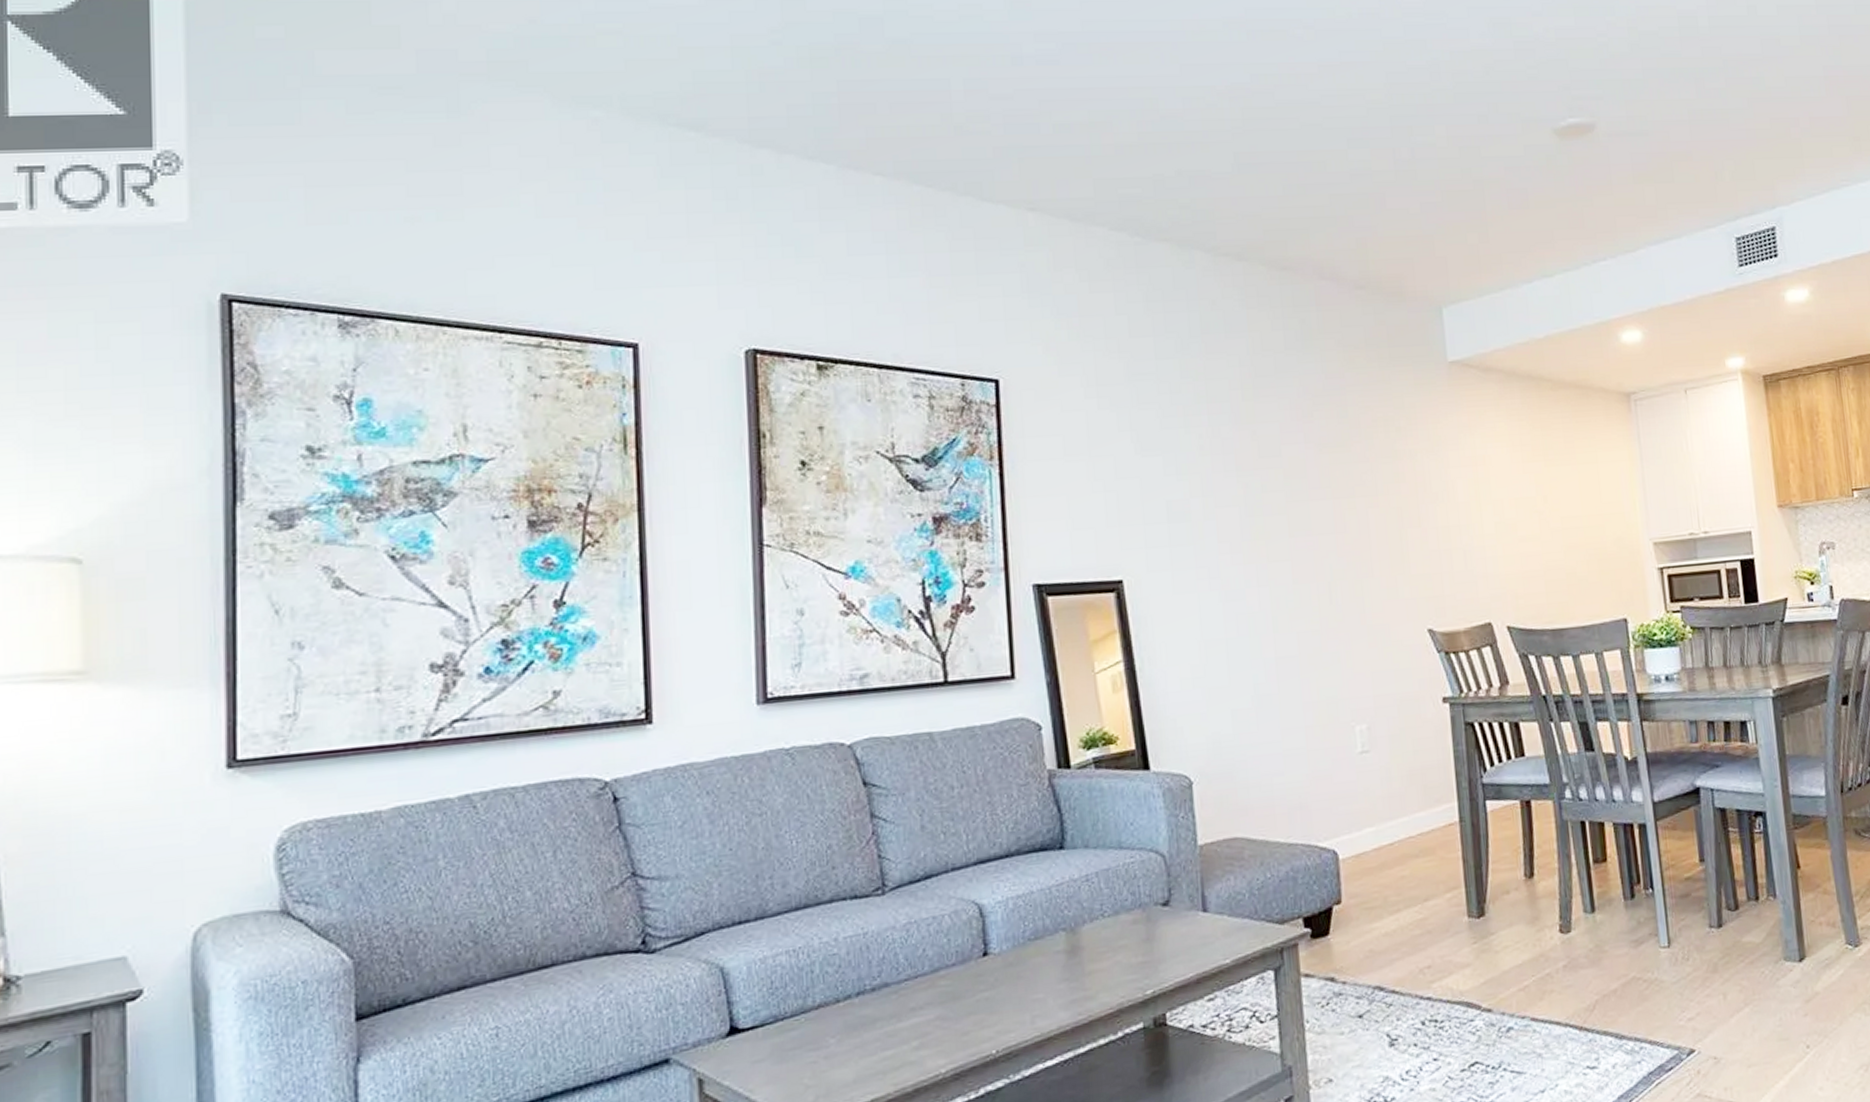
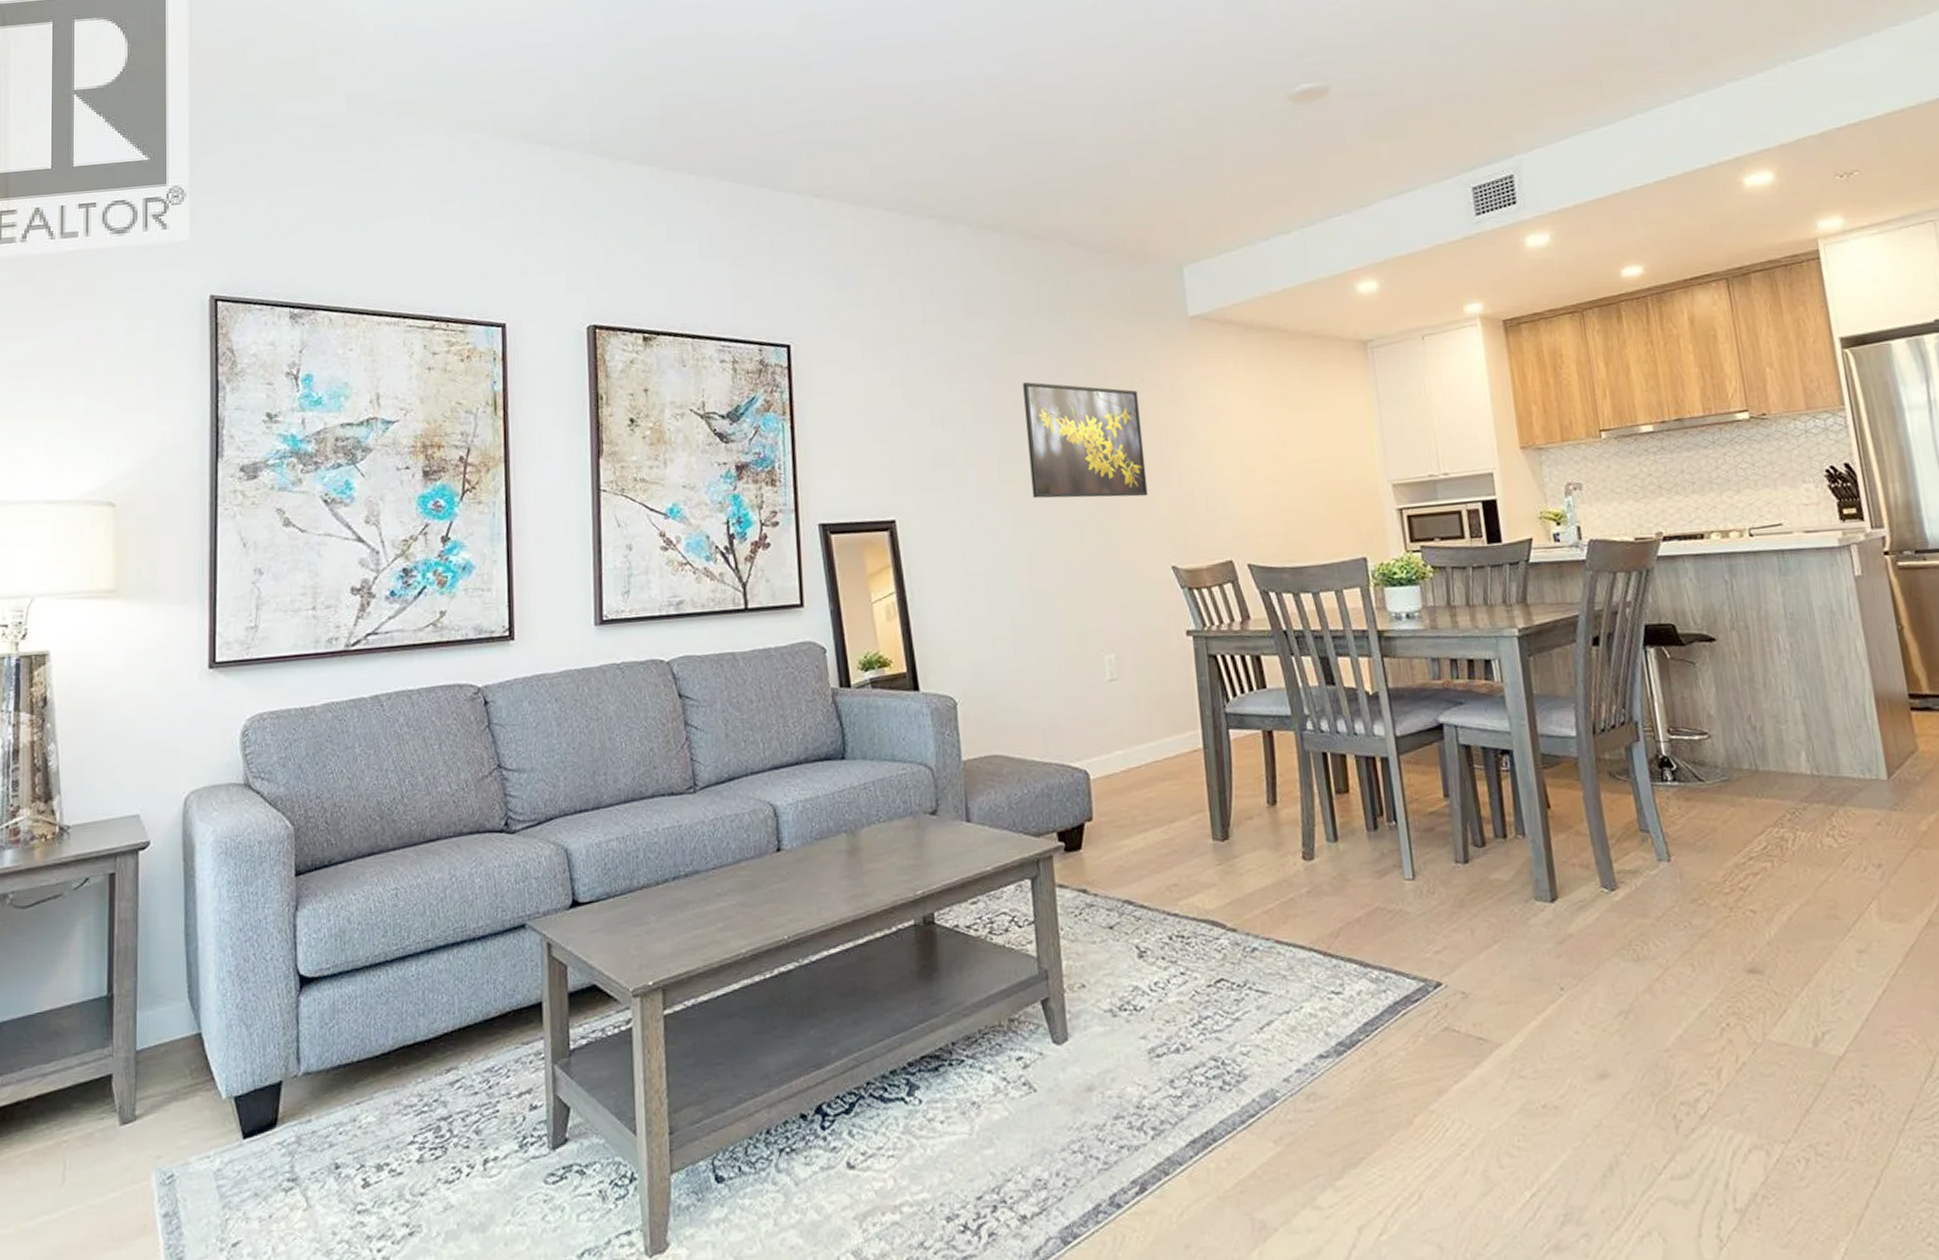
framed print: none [1268,428,1404,556] -> present [1023,382,1148,498]

